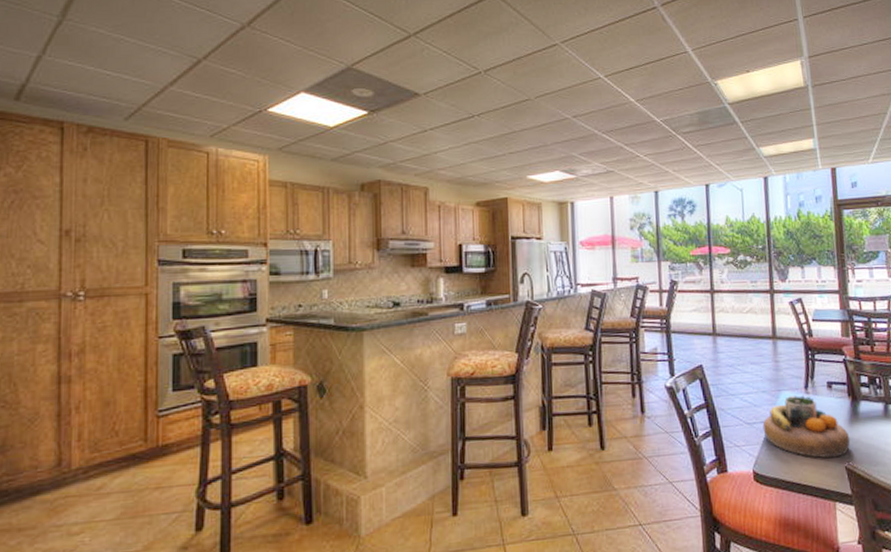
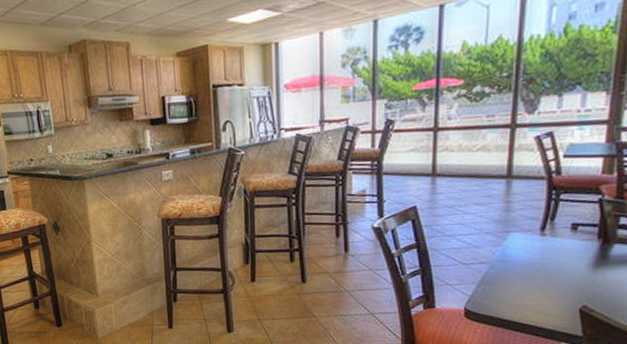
decorative bowl: present [762,395,851,459] -> none [481,237,592,301]

